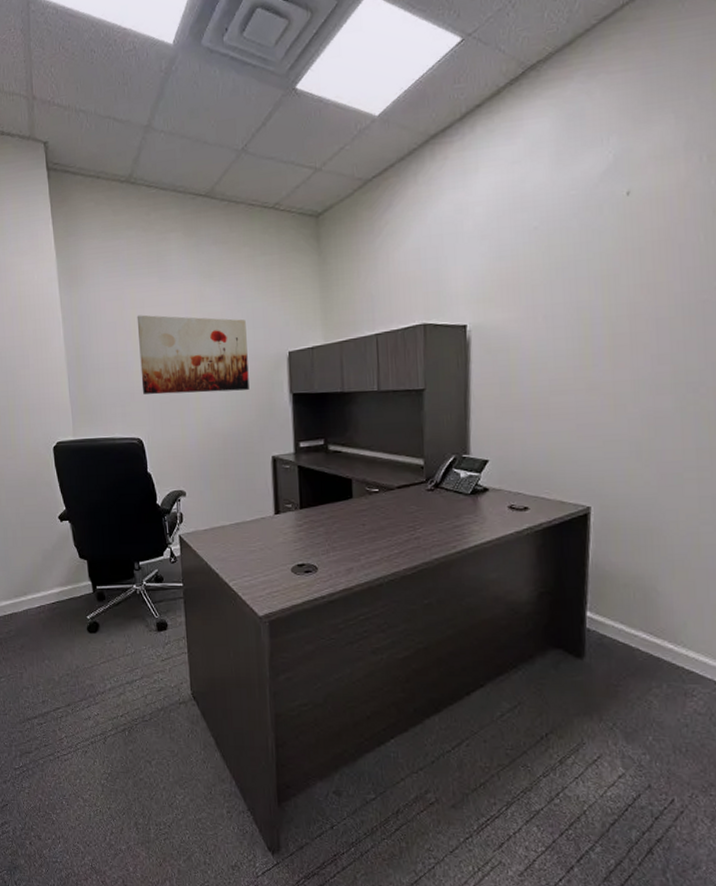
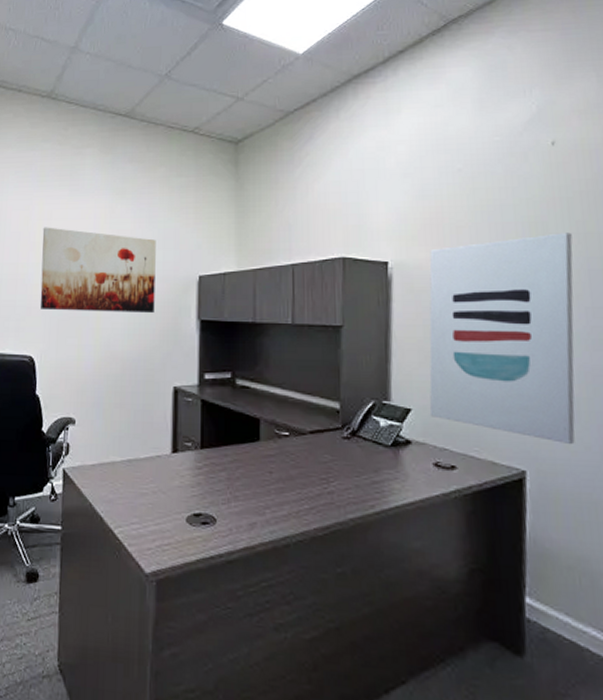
wall art: none [505,283,643,482] -> present [429,232,575,445]

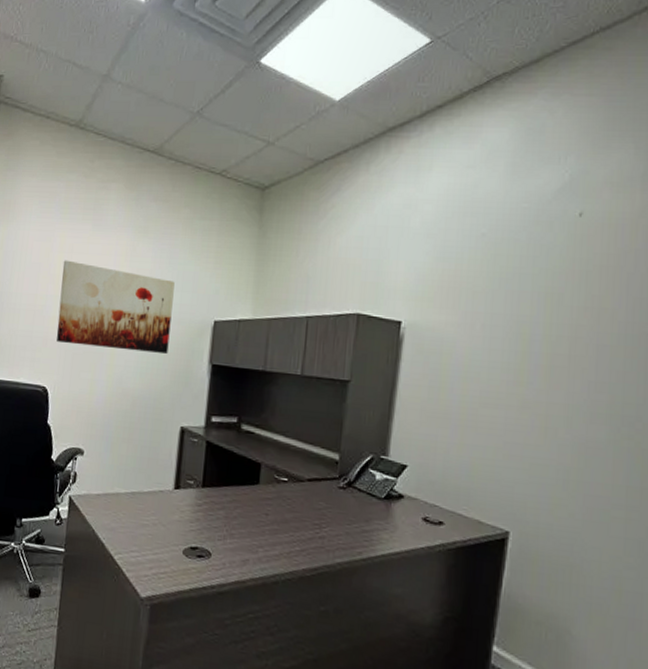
wall art: present [429,232,575,445] -> none [424,305,586,511]

